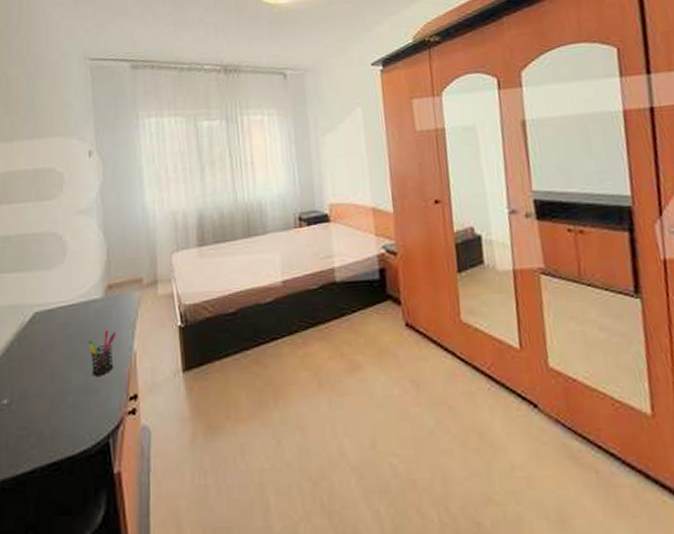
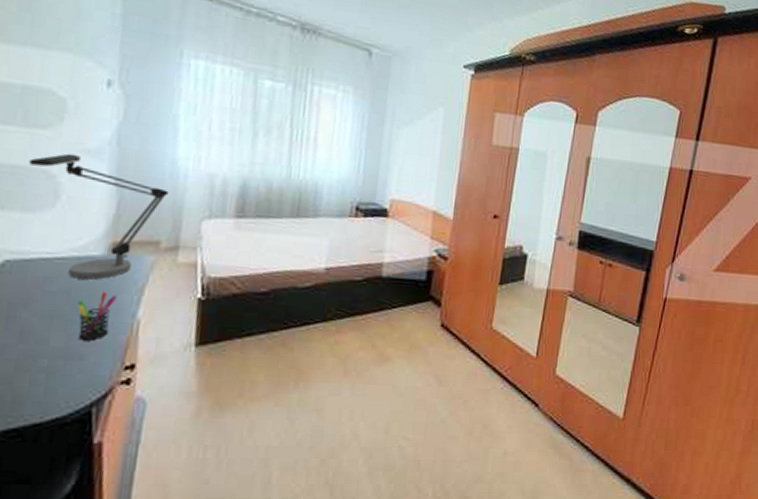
desk lamp: none [43,215,144,321] -> present [28,153,169,280]

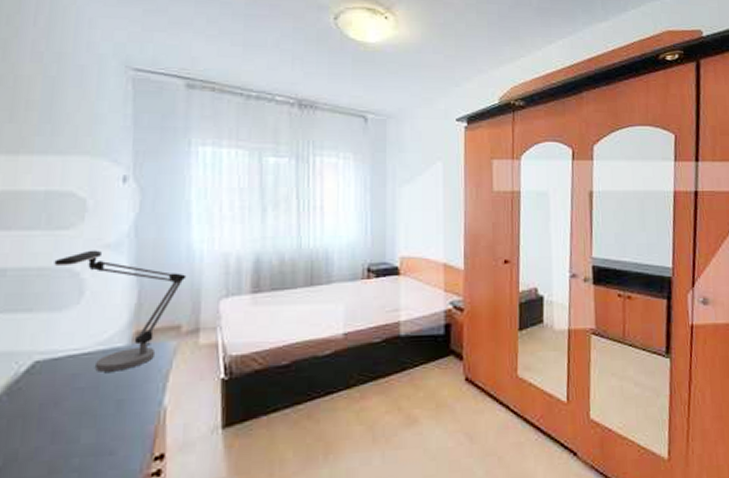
pen holder: present [78,290,117,341] -> none [106,381,143,435]

